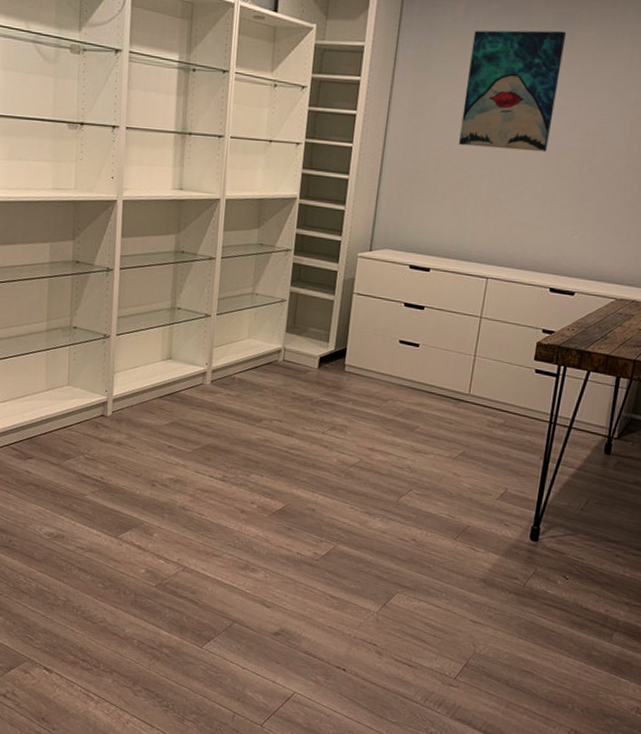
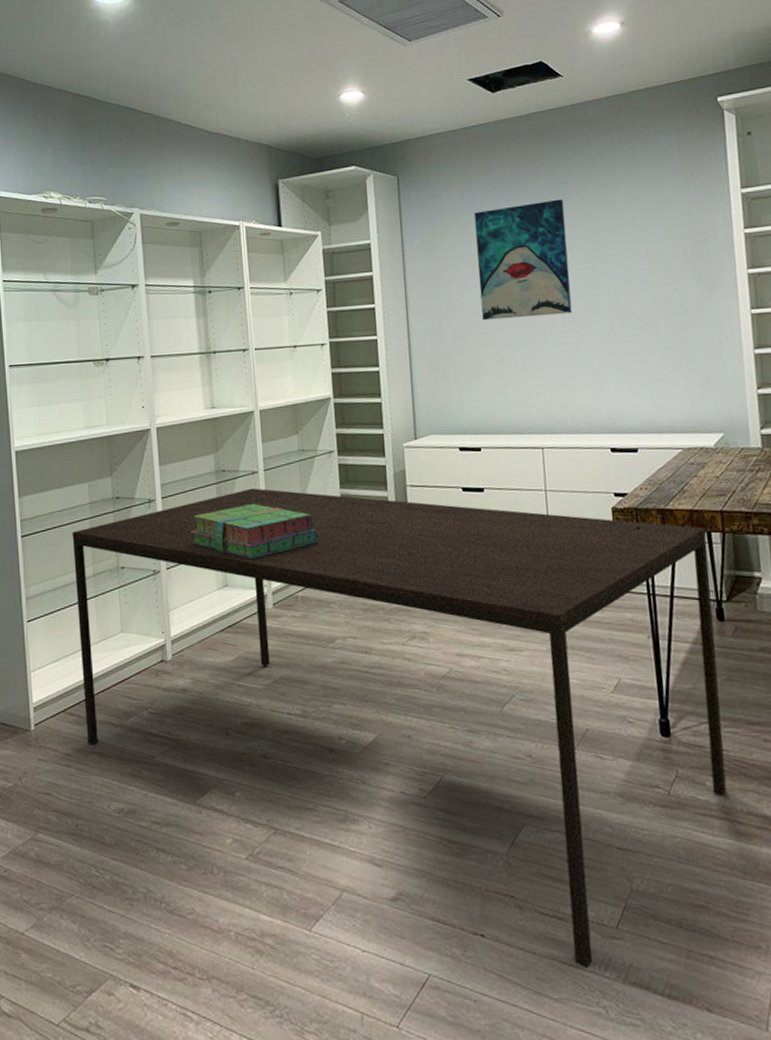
dining table: none [26,272,617,704] -> present [72,488,727,968]
stack of books: none [143,287,263,339] -> present [191,503,319,560]

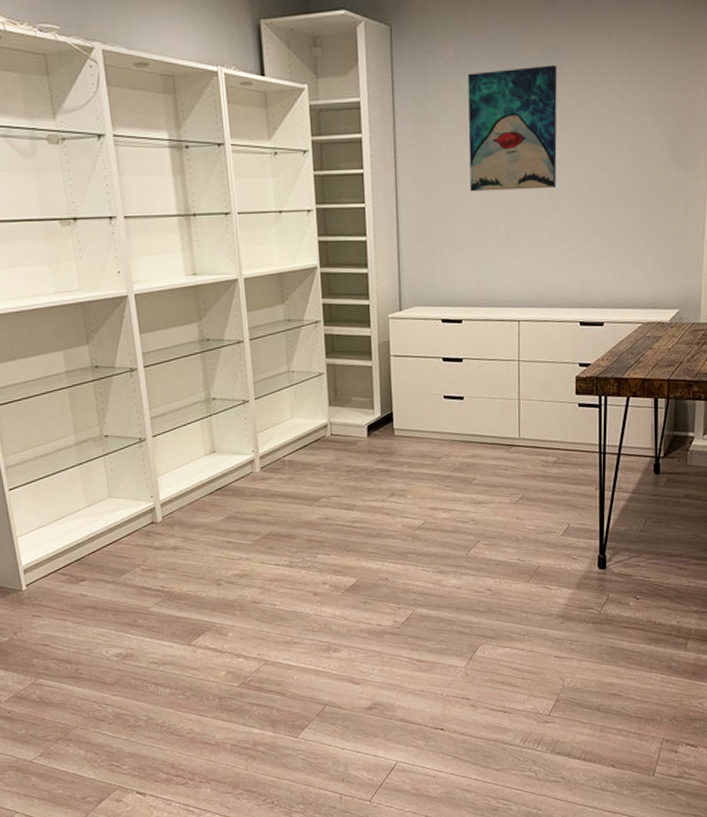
dining table: present [72,488,727,968] -> none [49,357,654,746]
stack of books: present [191,503,319,560] -> none [176,372,305,427]

